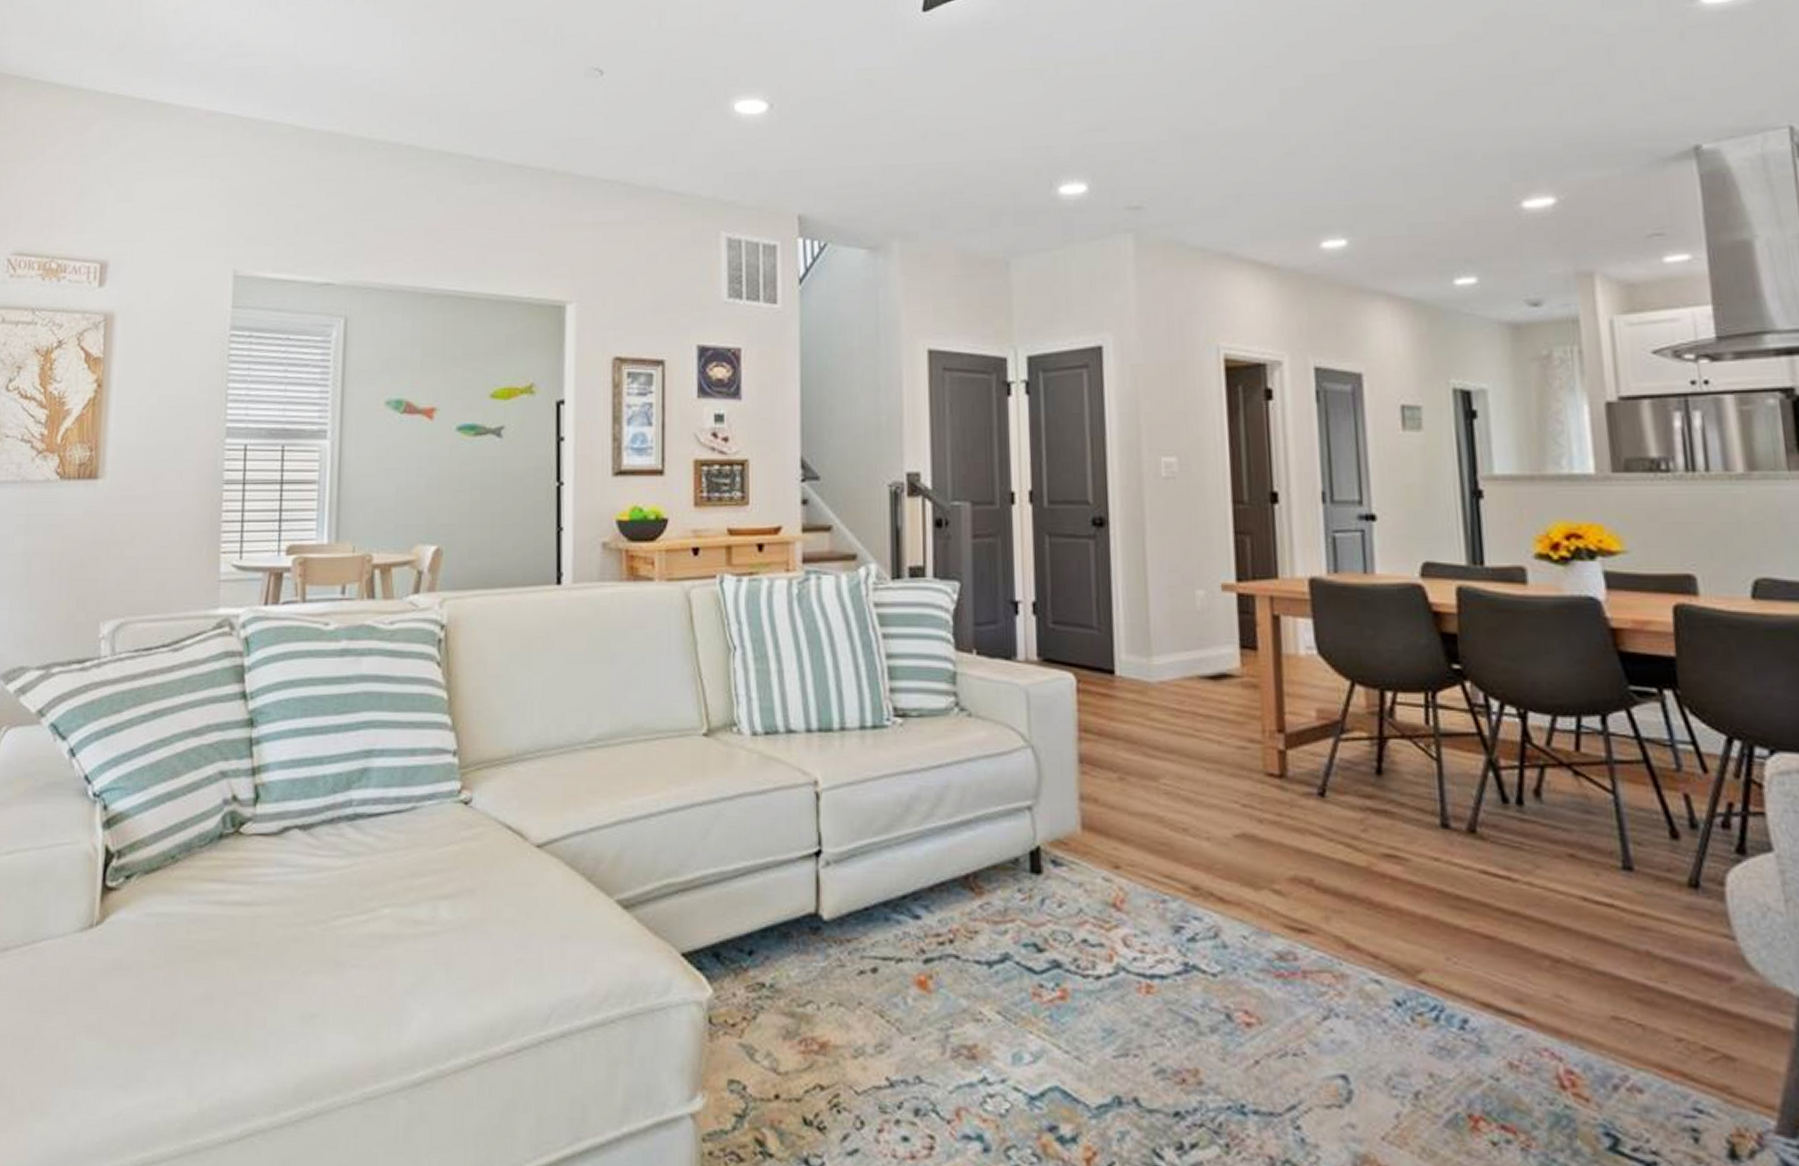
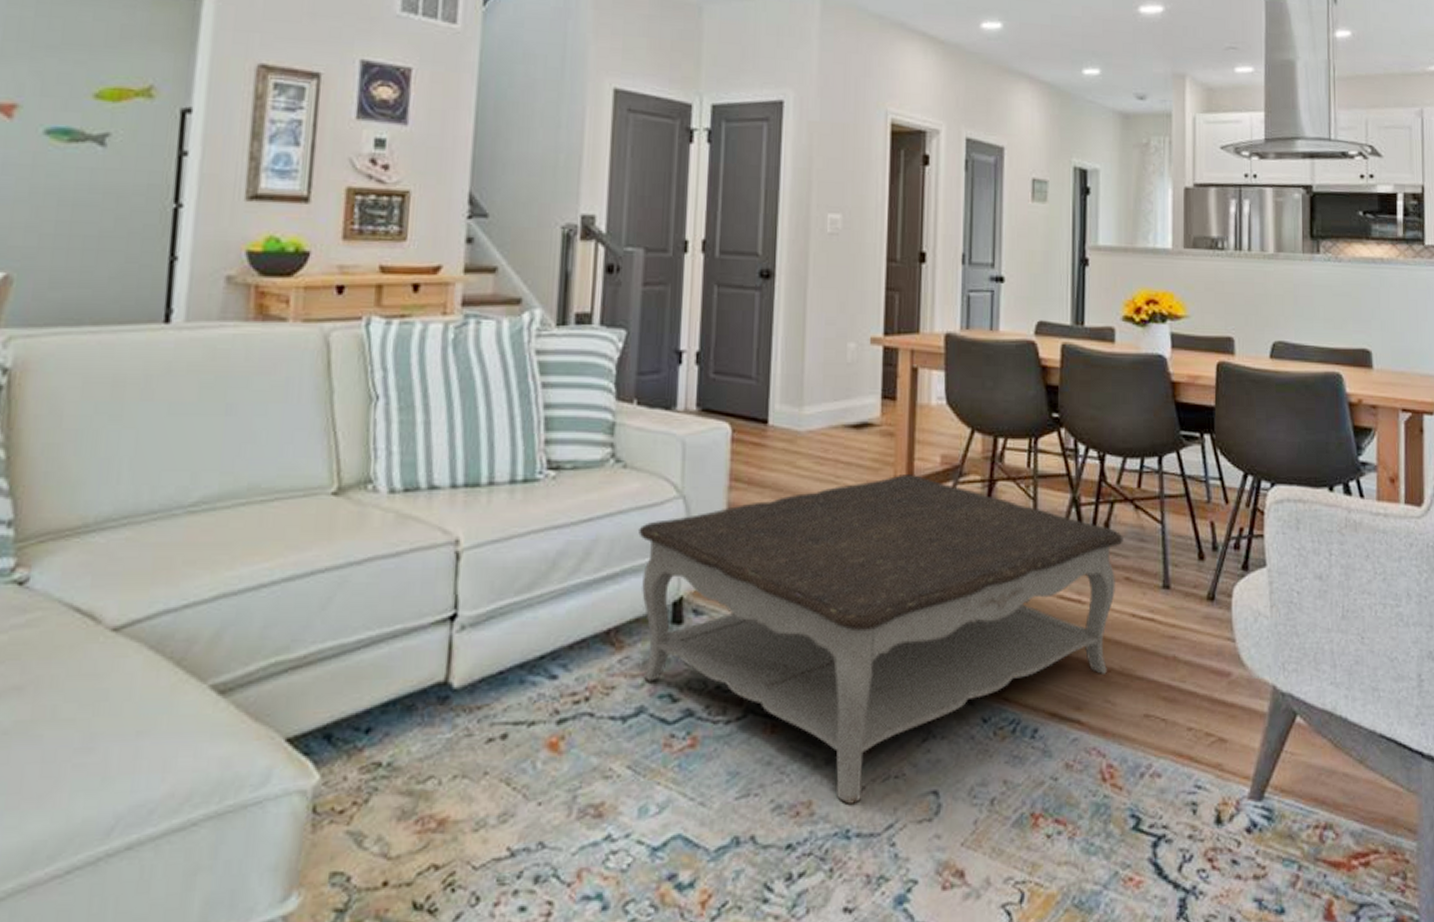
coffee table: none [989,729,1562,1078] -> present [638,475,1123,804]

